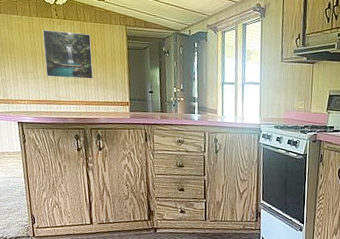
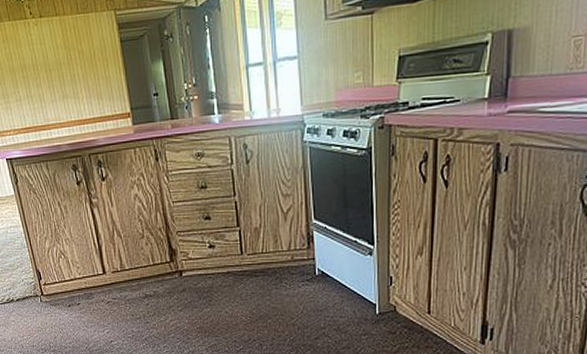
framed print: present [42,30,94,79] -> none [18,31,84,96]

